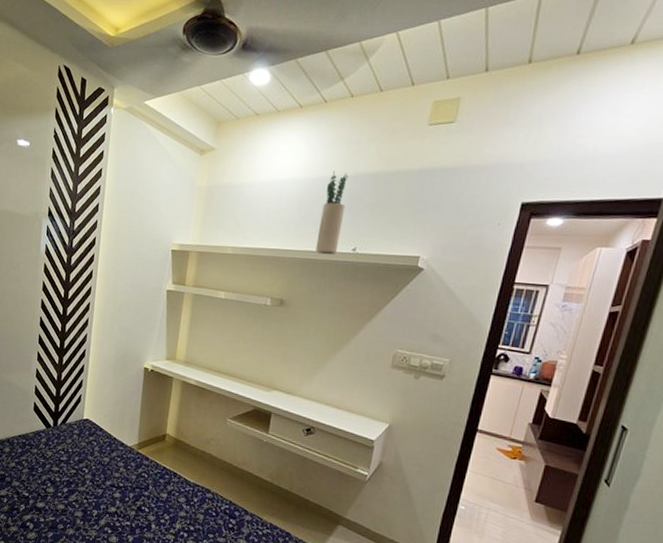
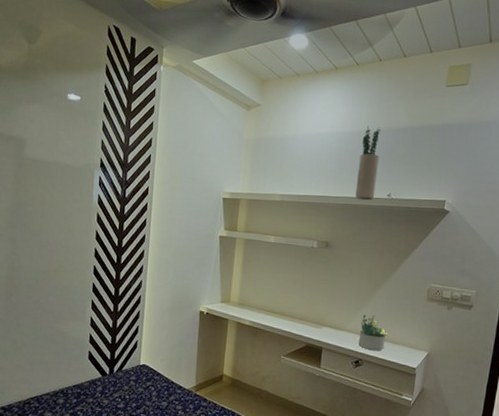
succulent plant: none [311,379,345,420] -> present [358,314,388,351]

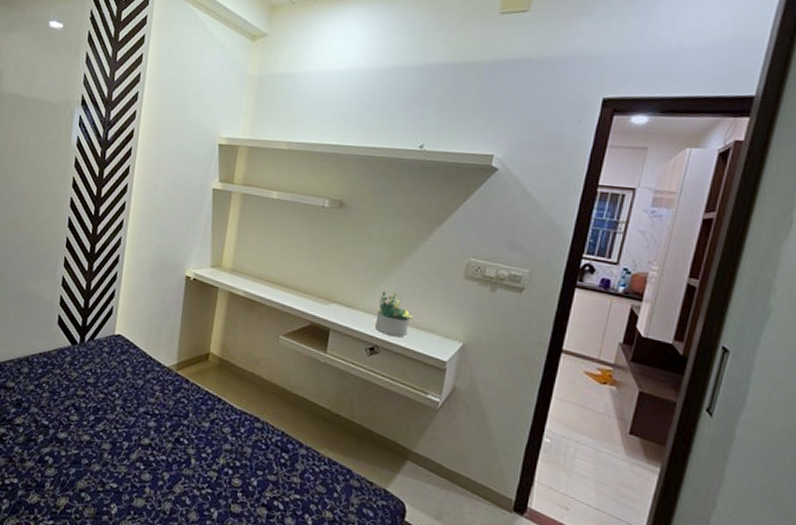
vase: present [355,125,381,201] -> none [379,61,415,153]

